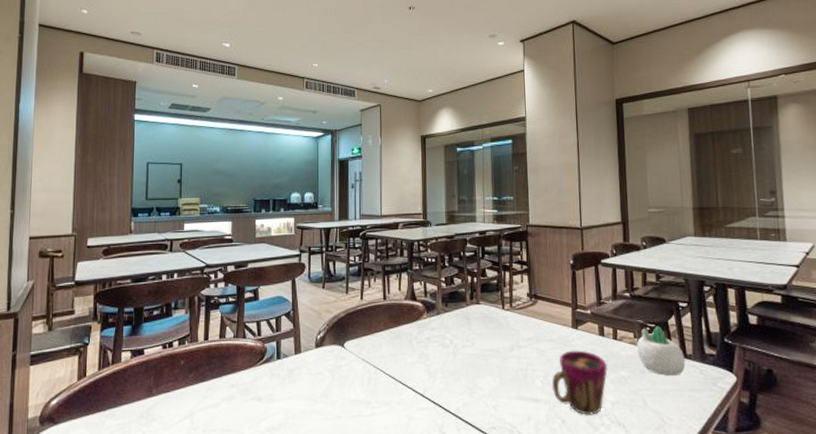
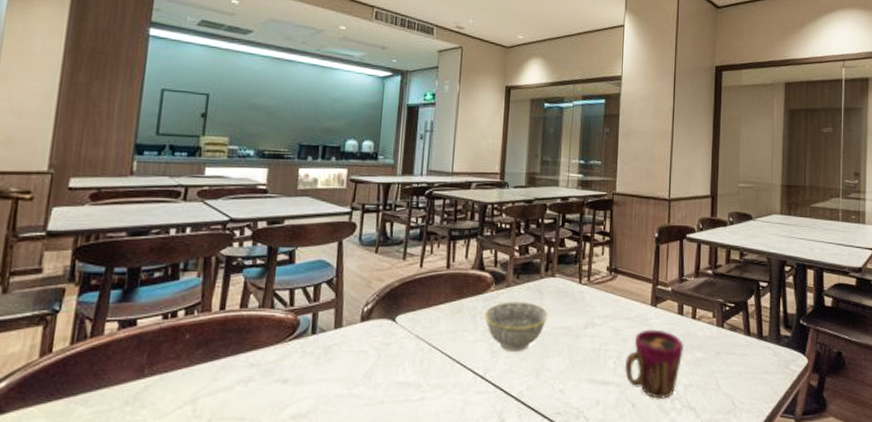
bowl: none [419,327,477,372] -> present [483,301,549,351]
succulent planter: present [636,326,686,377] -> none [714,306,761,359]

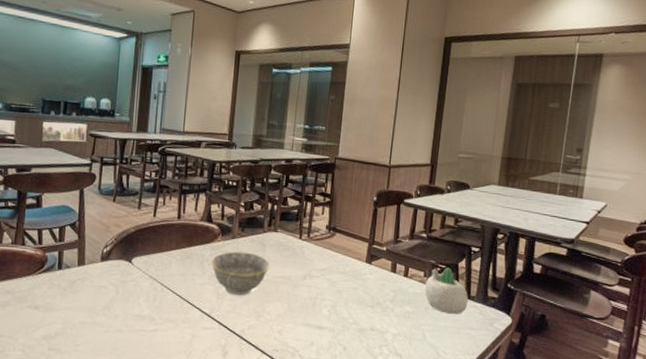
cup: present [624,329,684,399] -> none [337,283,394,345]
succulent planter: none [714,306,761,359] -> present [424,267,469,315]

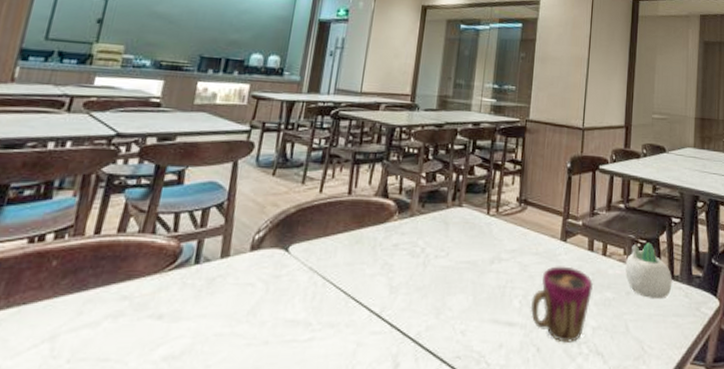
bowl: present [210,251,271,295] -> none [384,232,454,287]
cup: none [337,283,394,345] -> present [530,266,593,343]

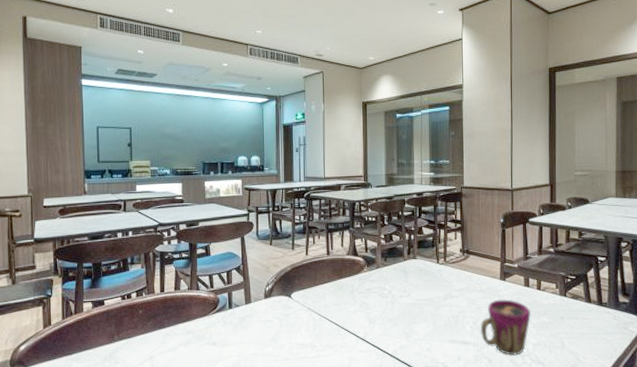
succulent planter: present [625,242,672,300] -> none [558,278,601,322]

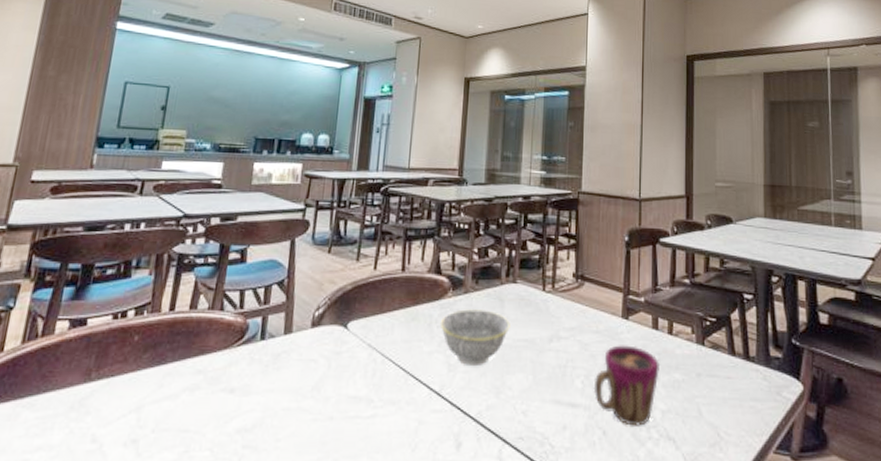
bowl: none [360,279,414,319] -> present [440,309,510,365]

